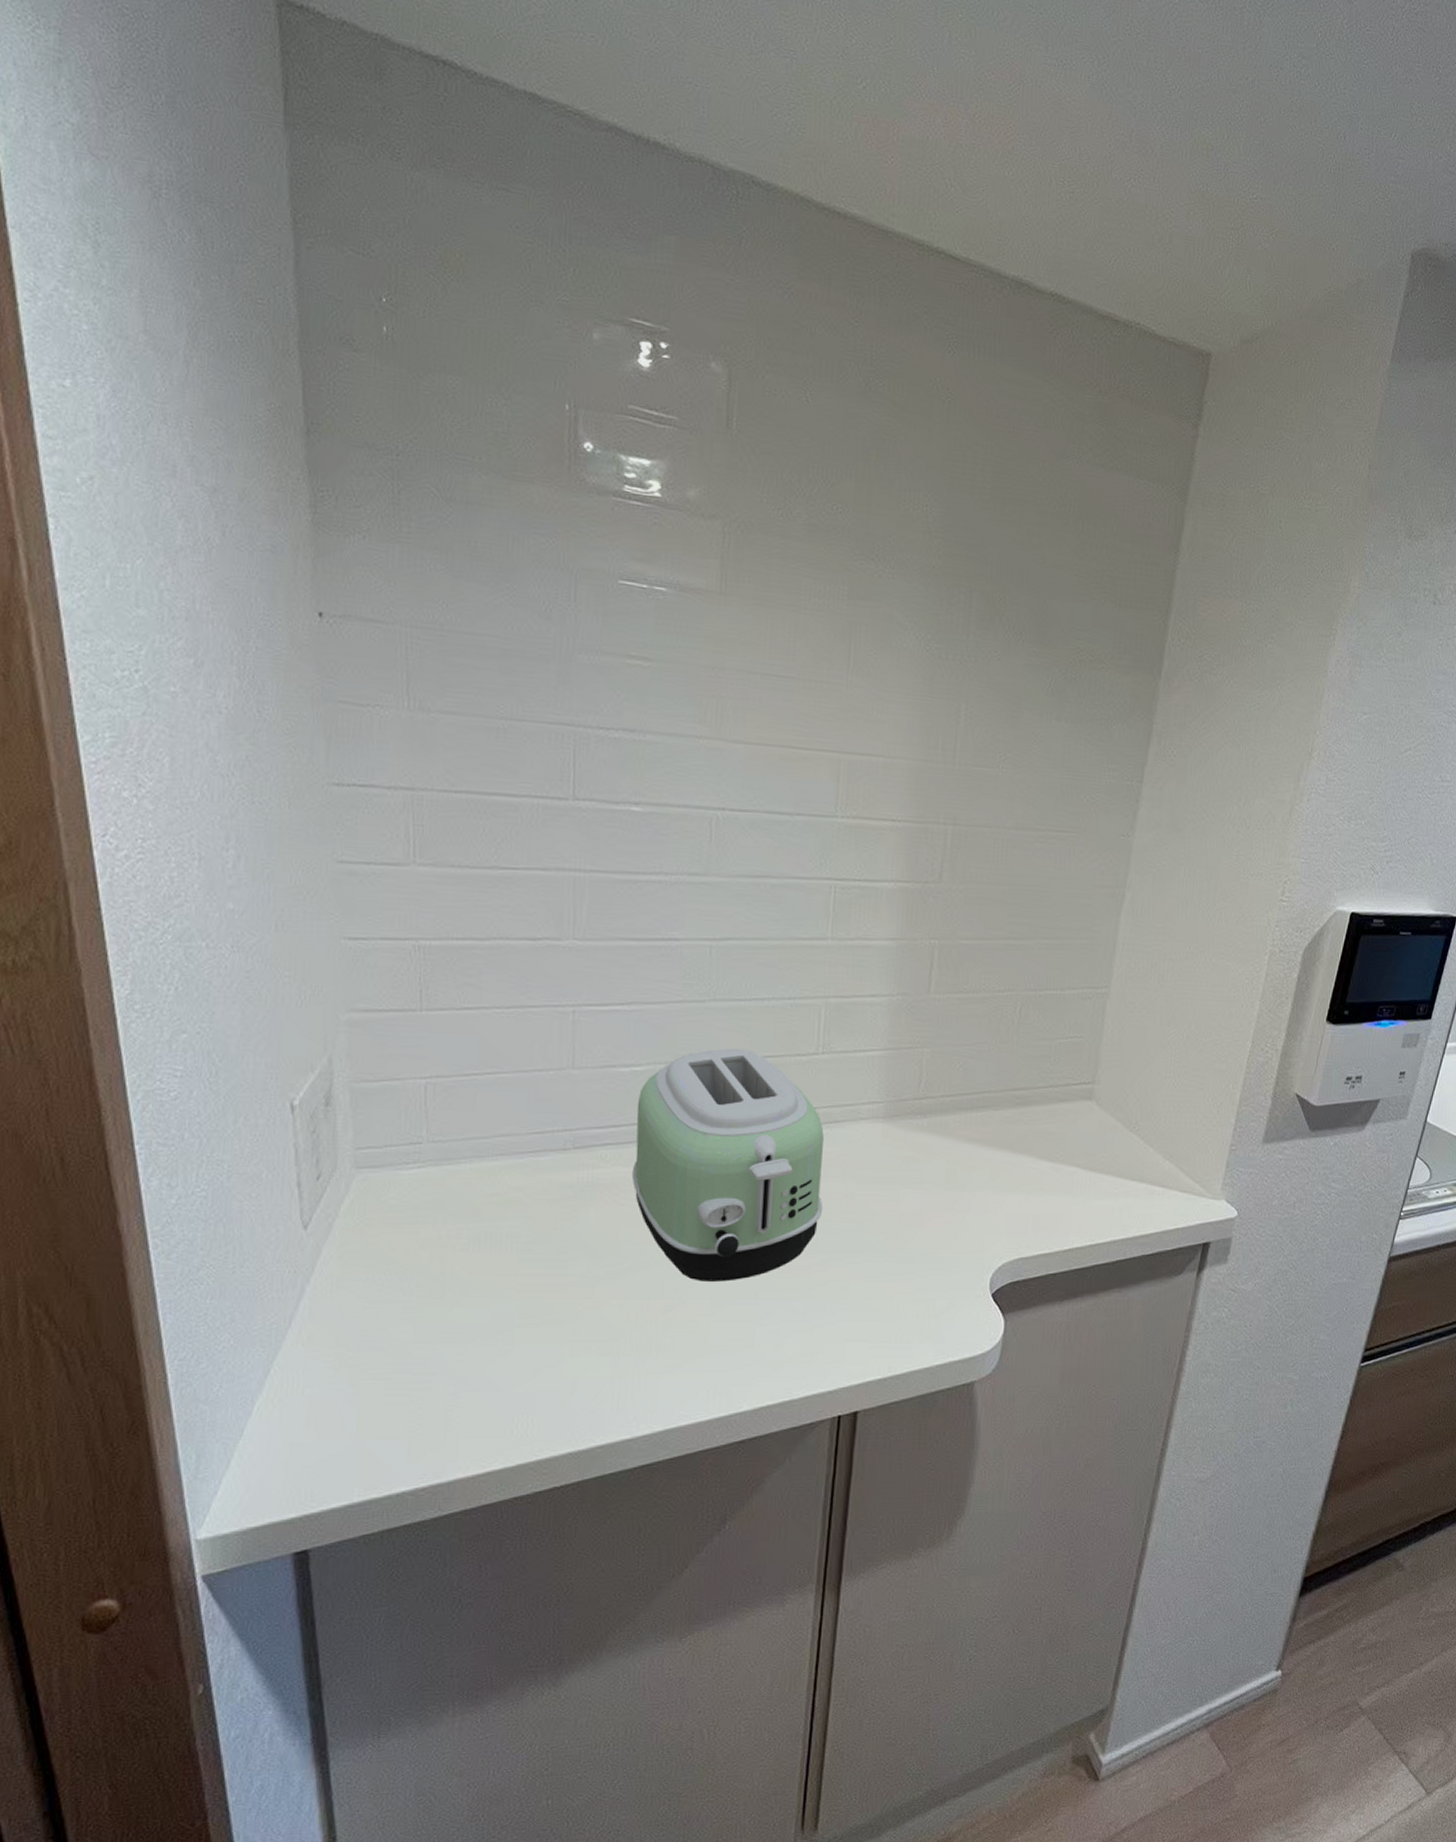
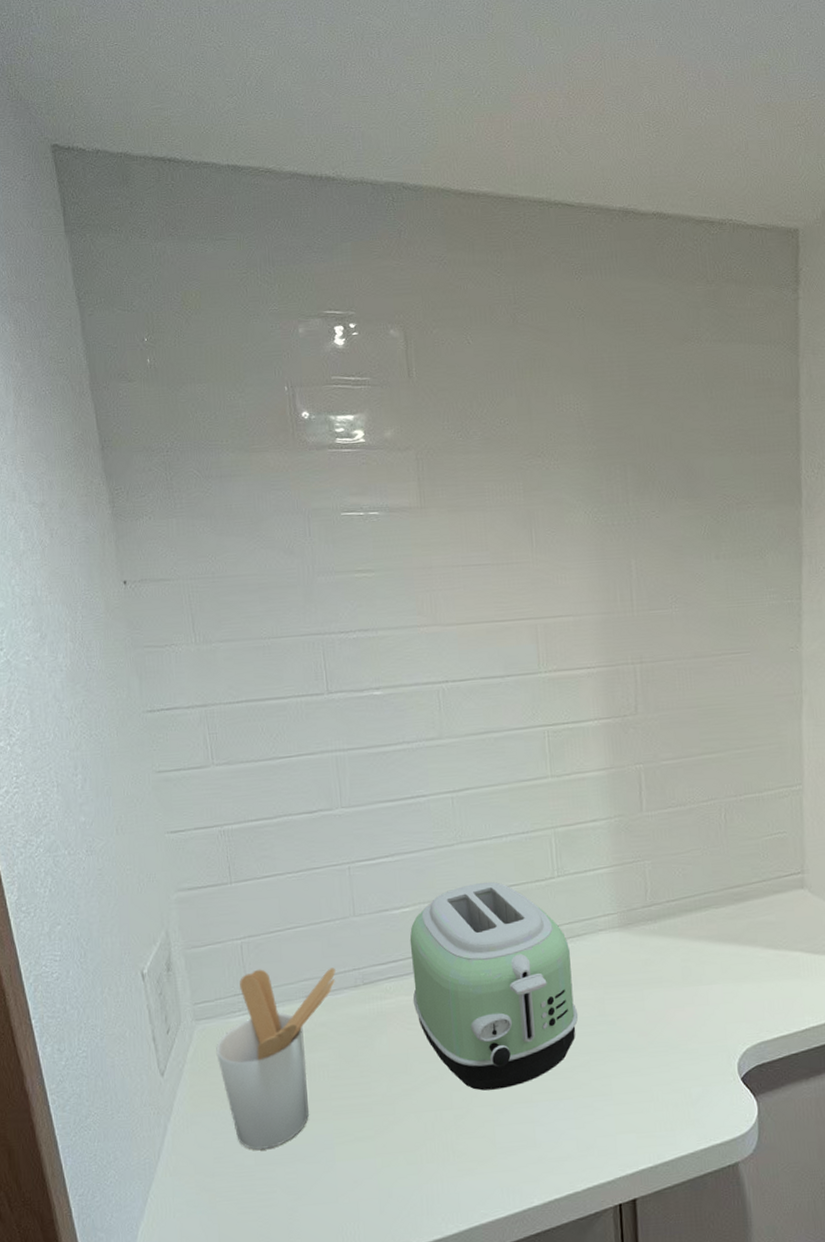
utensil holder: none [378,1116,542,1324] -> present [216,968,336,1150]

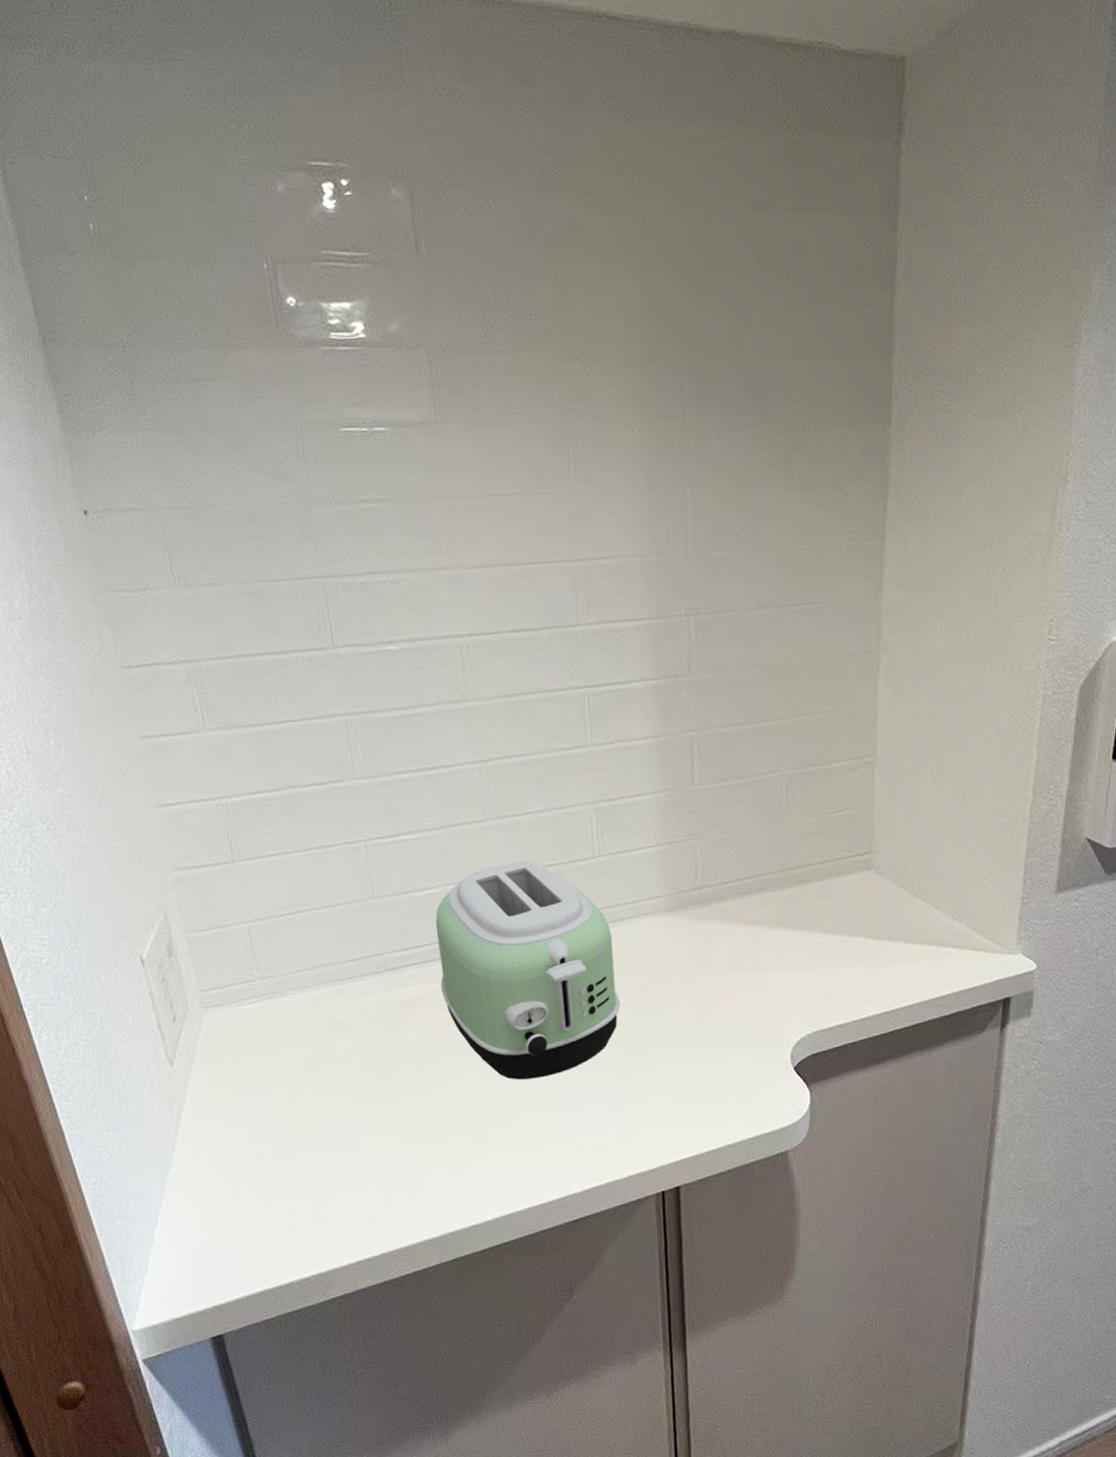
utensil holder: present [216,968,336,1150] -> none [228,953,355,1139]

